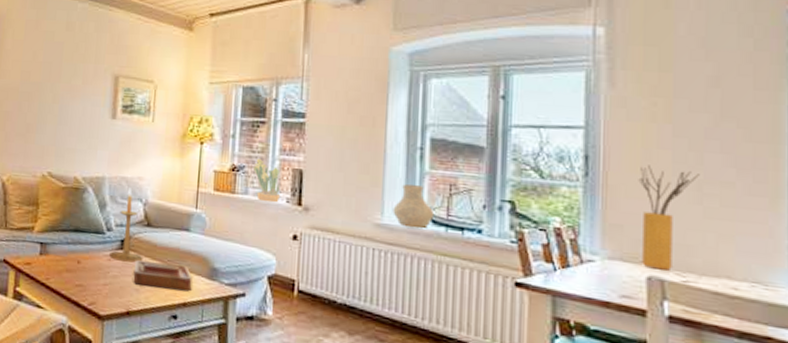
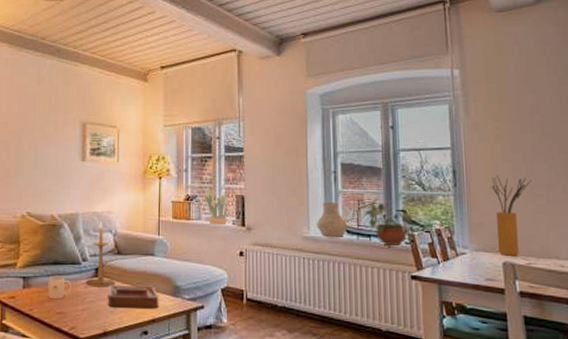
mug: none [66,244,94,271] -> present [48,275,72,300]
potted plant: none [456,185,523,245] -> present [363,199,413,247]

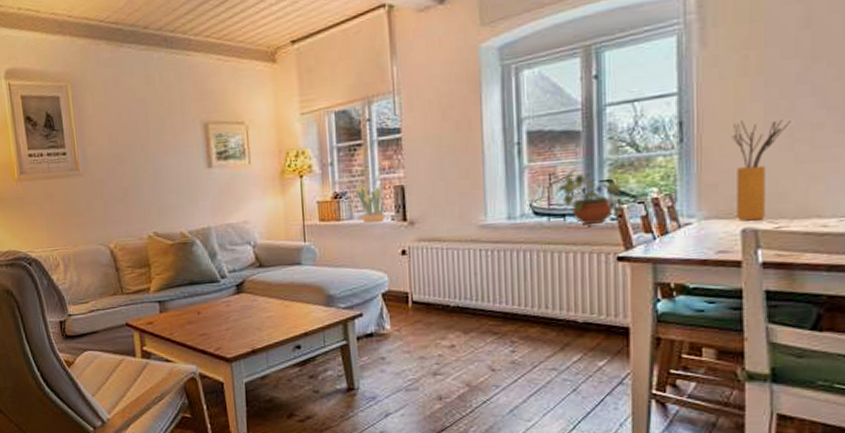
mug: present [48,275,72,300] -> none [186,296,213,321]
candlestick: present [86,221,116,289] -> none [227,233,260,306]
decorative tray: present [108,285,159,309] -> none [252,297,311,324]
vase: present [316,201,348,238] -> none [495,180,537,224]

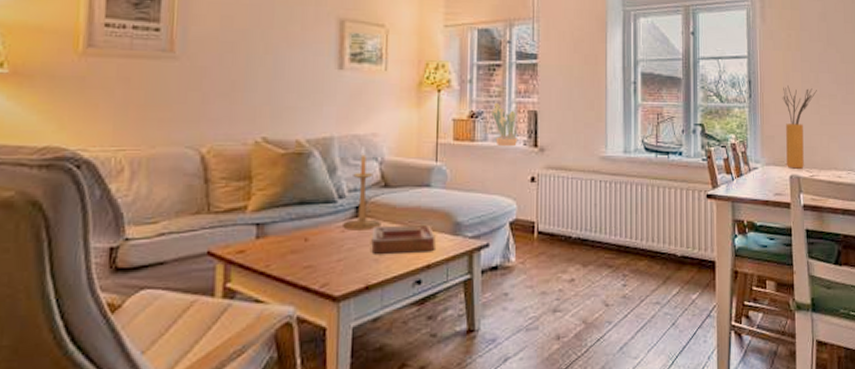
candlestick: none [227,233,260,306] -> present [343,146,382,232]
decorative tray: none [252,297,311,324] -> present [371,224,436,254]
potted plant: present [556,170,622,225] -> none [662,112,710,164]

